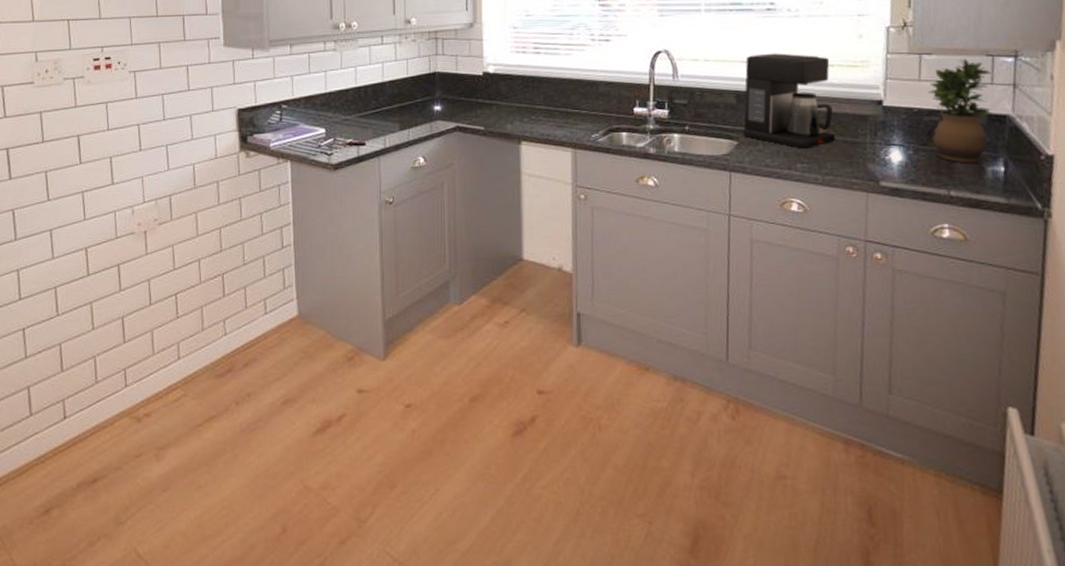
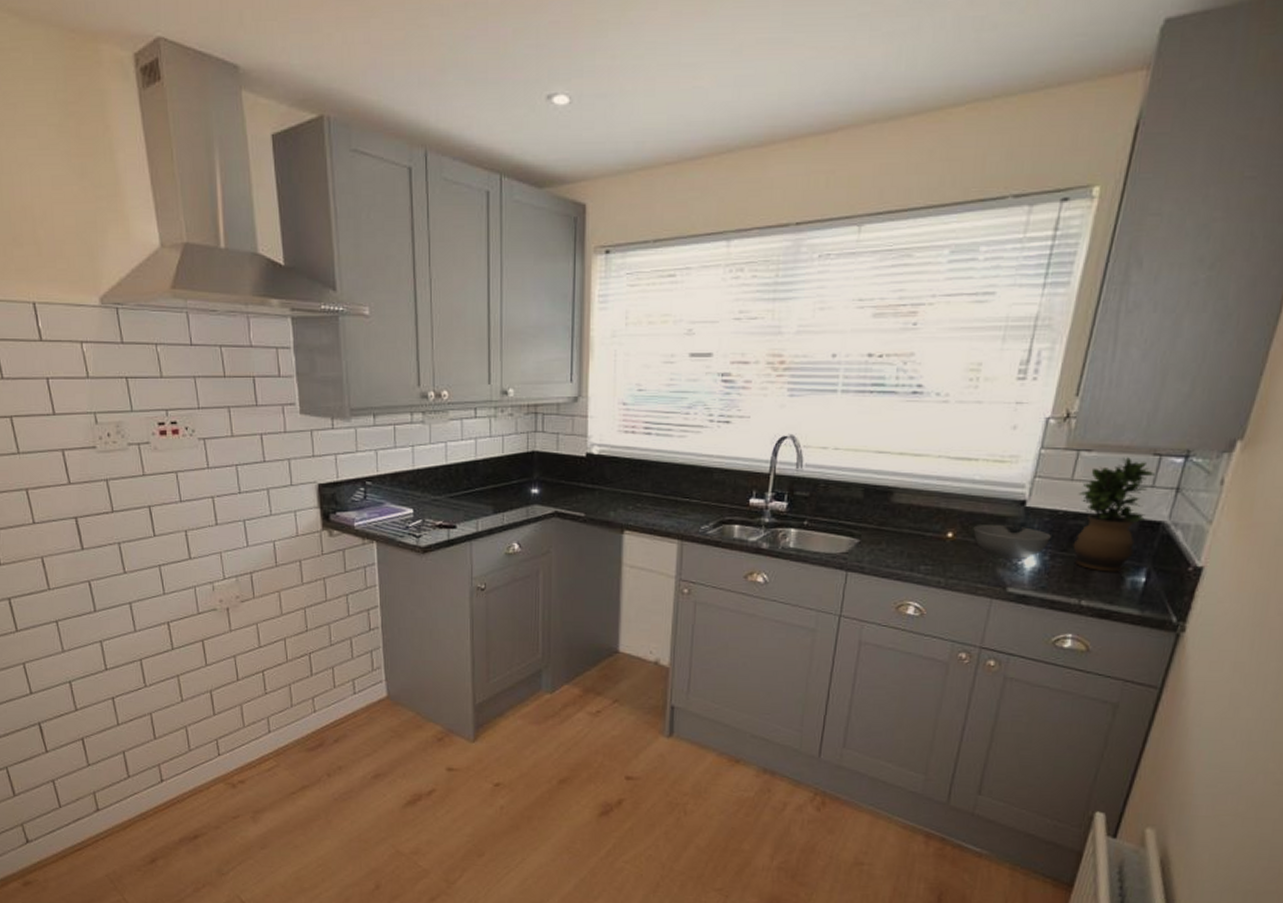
coffee maker: present [742,53,836,149] -> none [866,443,975,550]
bowl: none [839,122,912,154] -> present [973,524,1052,559]

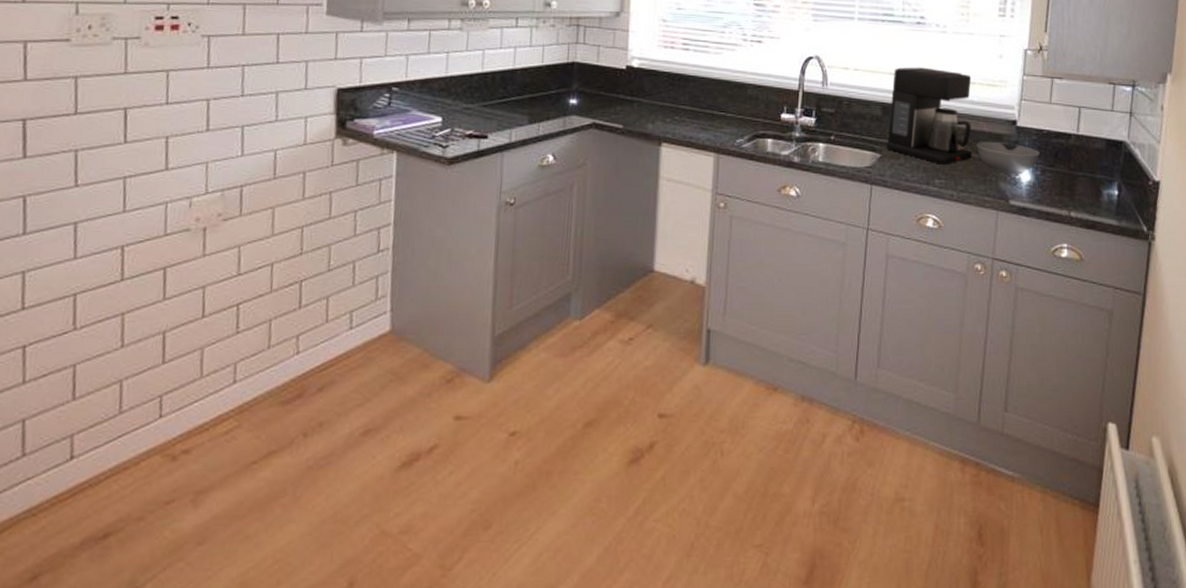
coffee maker: none [866,443,975,550] -> present [886,67,973,165]
potted plant: present [1073,457,1155,572] -> none [1056,85,1112,186]

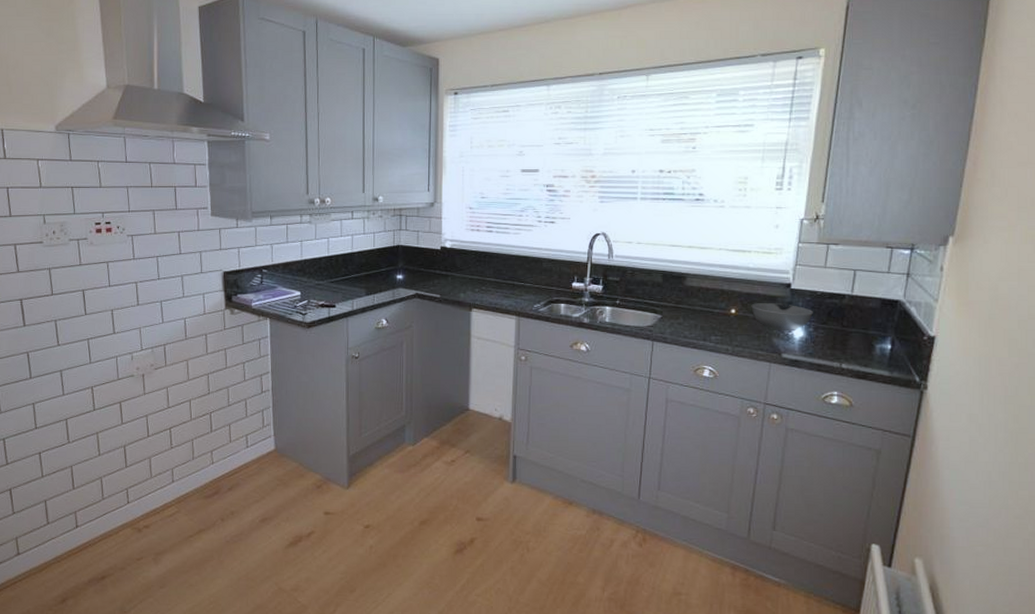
coffee maker: present [886,67,973,165] -> none [666,239,748,323]

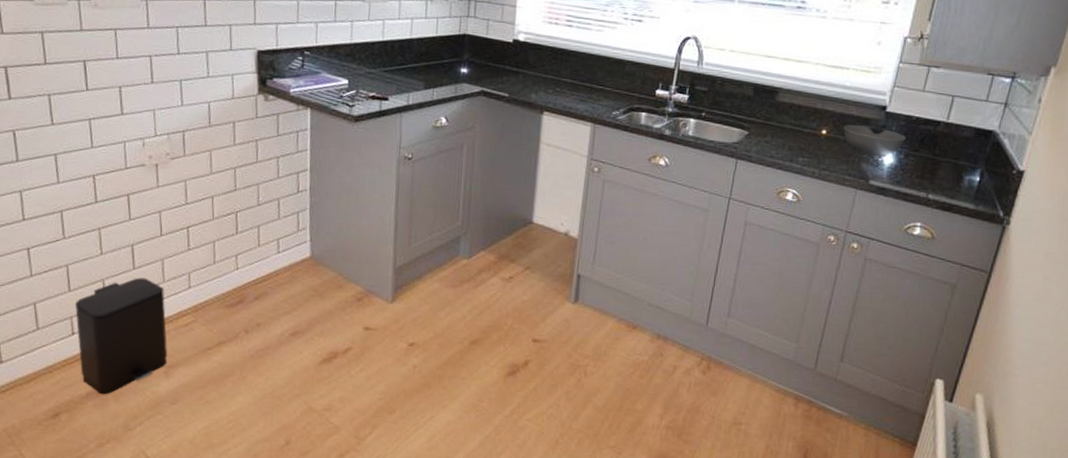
pedal bin: none [78,474,155,581] -> present [74,277,167,395]

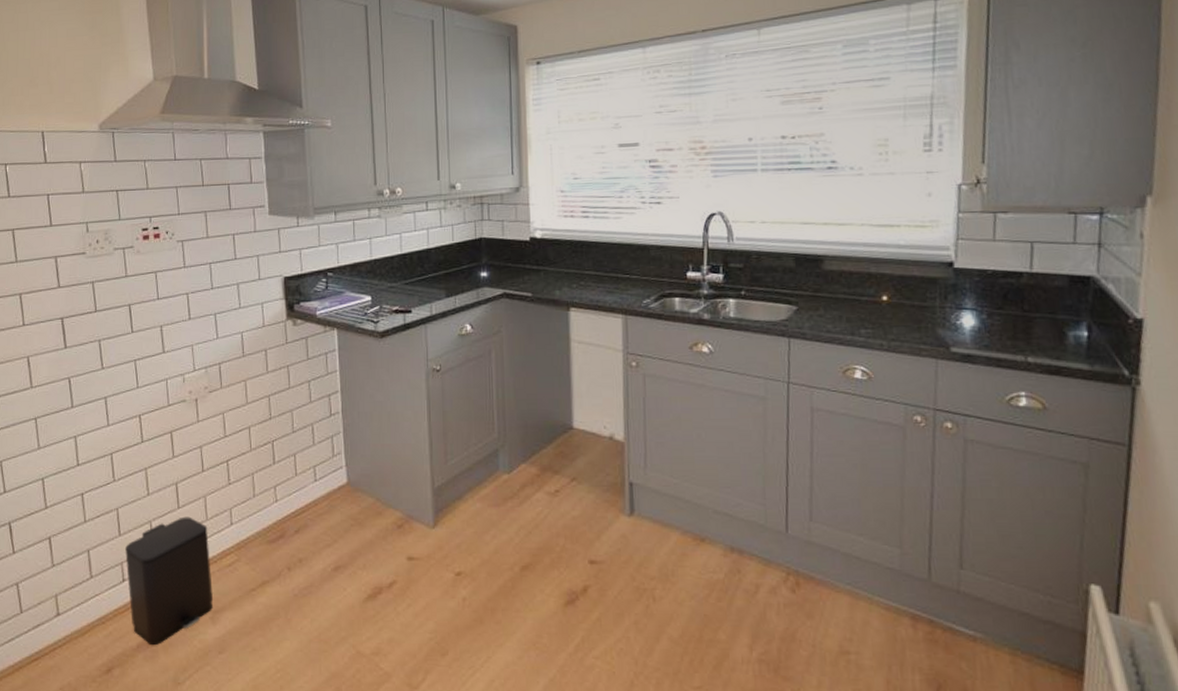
bowl: present [843,124,907,156] -> none [906,285,986,319]

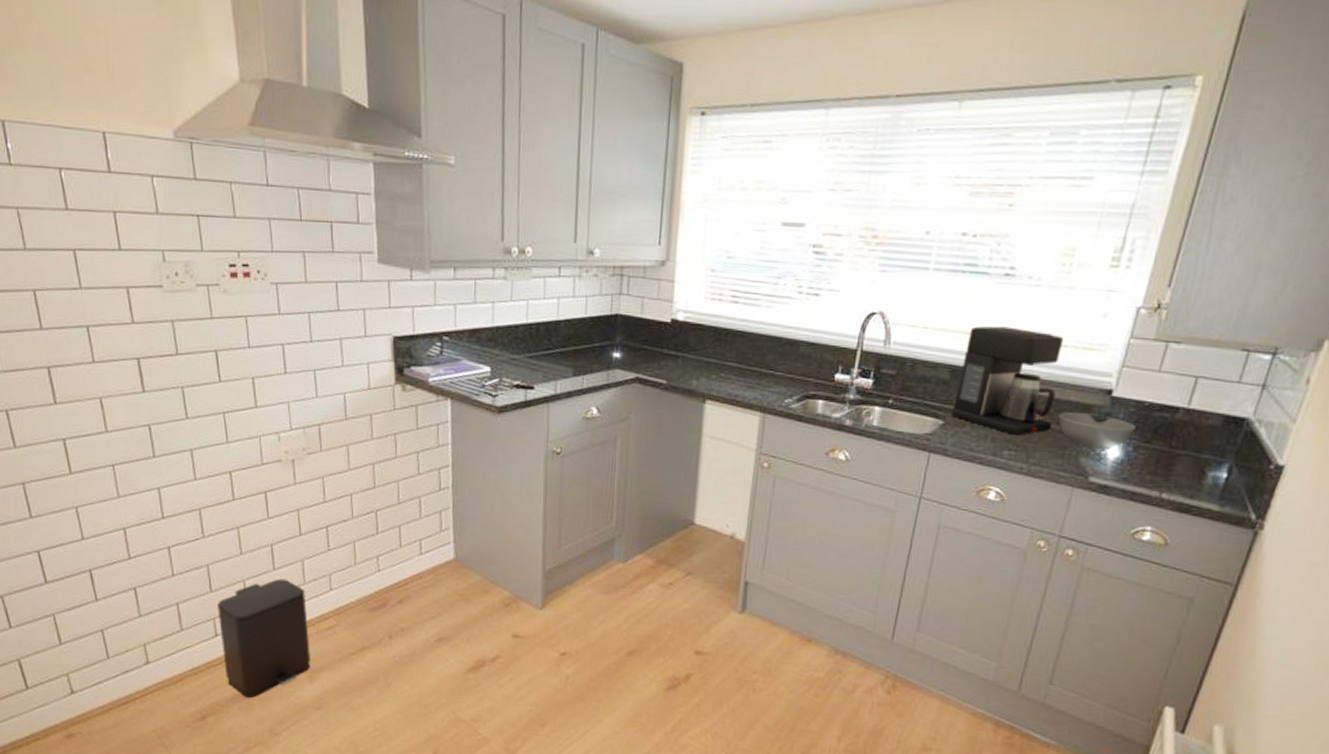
coffee maker: none [802,213,903,314] -> present [951,325,1064,436]
bowl: none [906,285,986,319] -> present [1058,411,1137,449]

